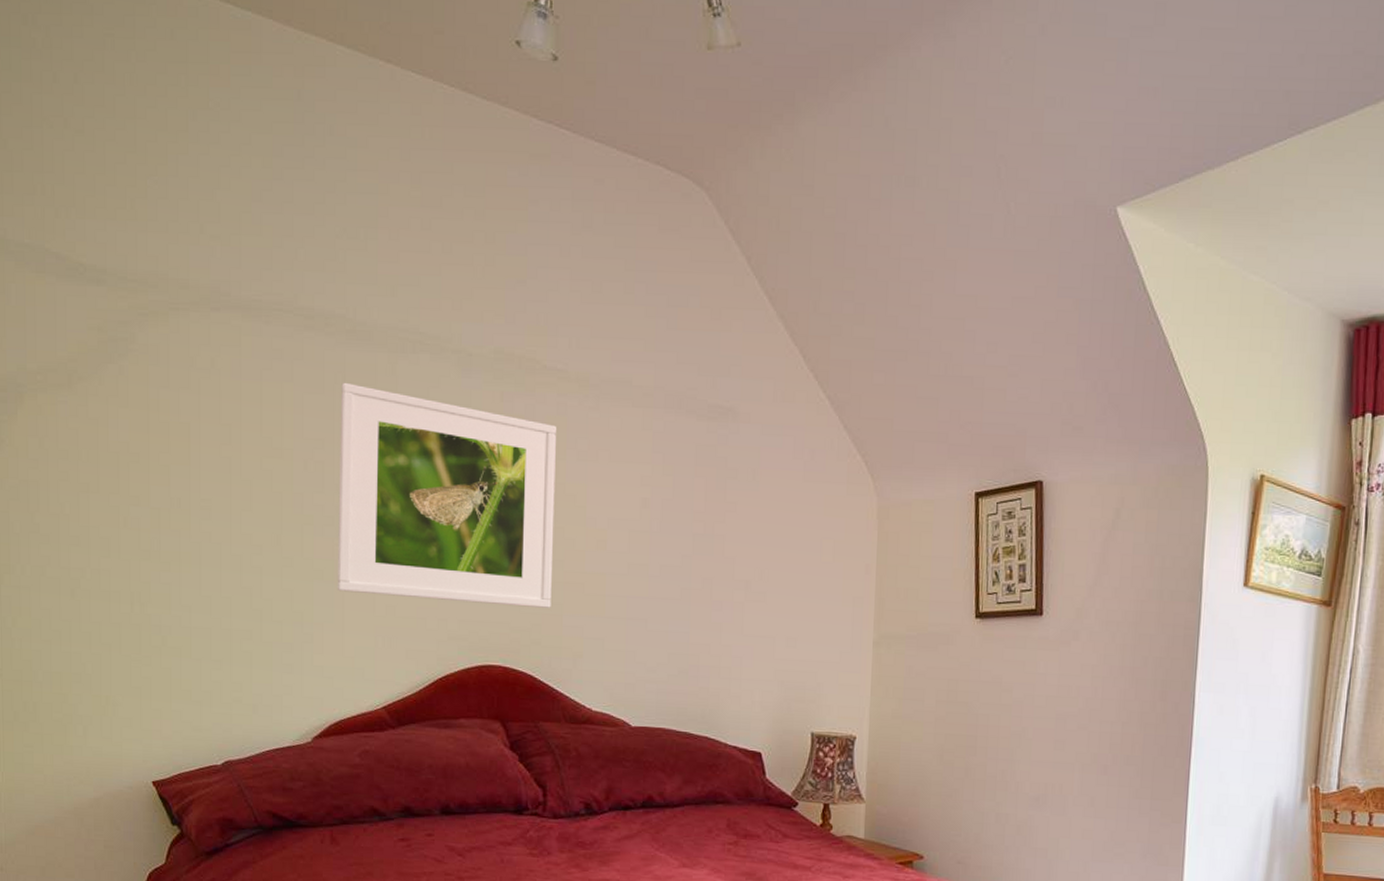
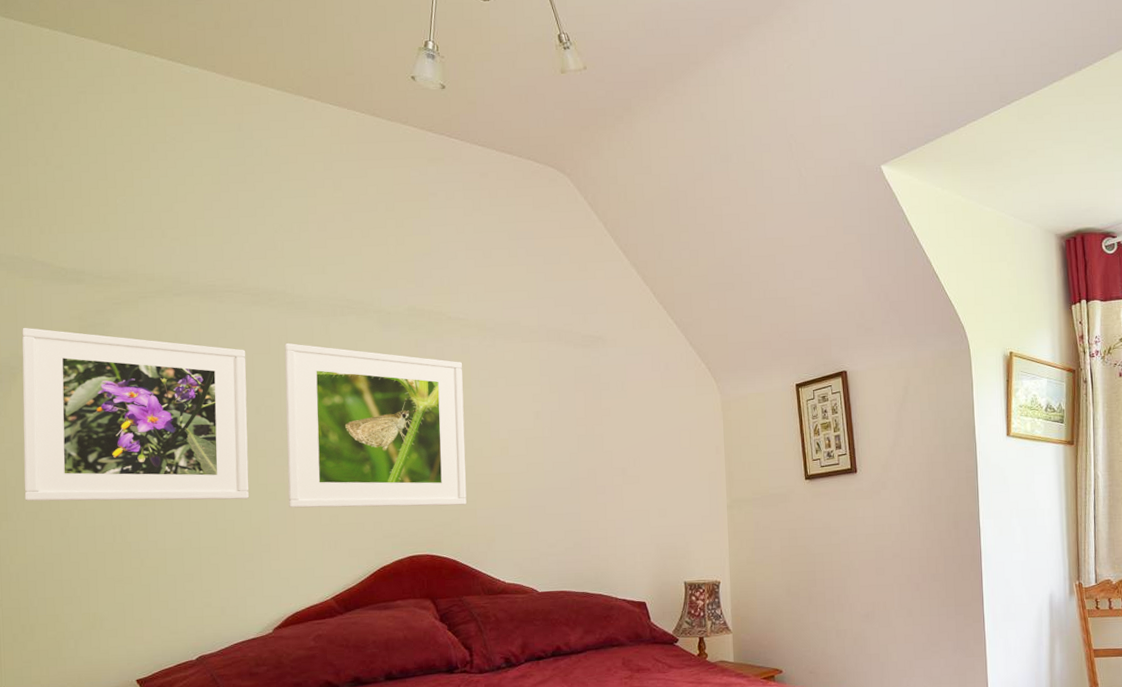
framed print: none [30,335,295,576] -> present [22,327,249,502]

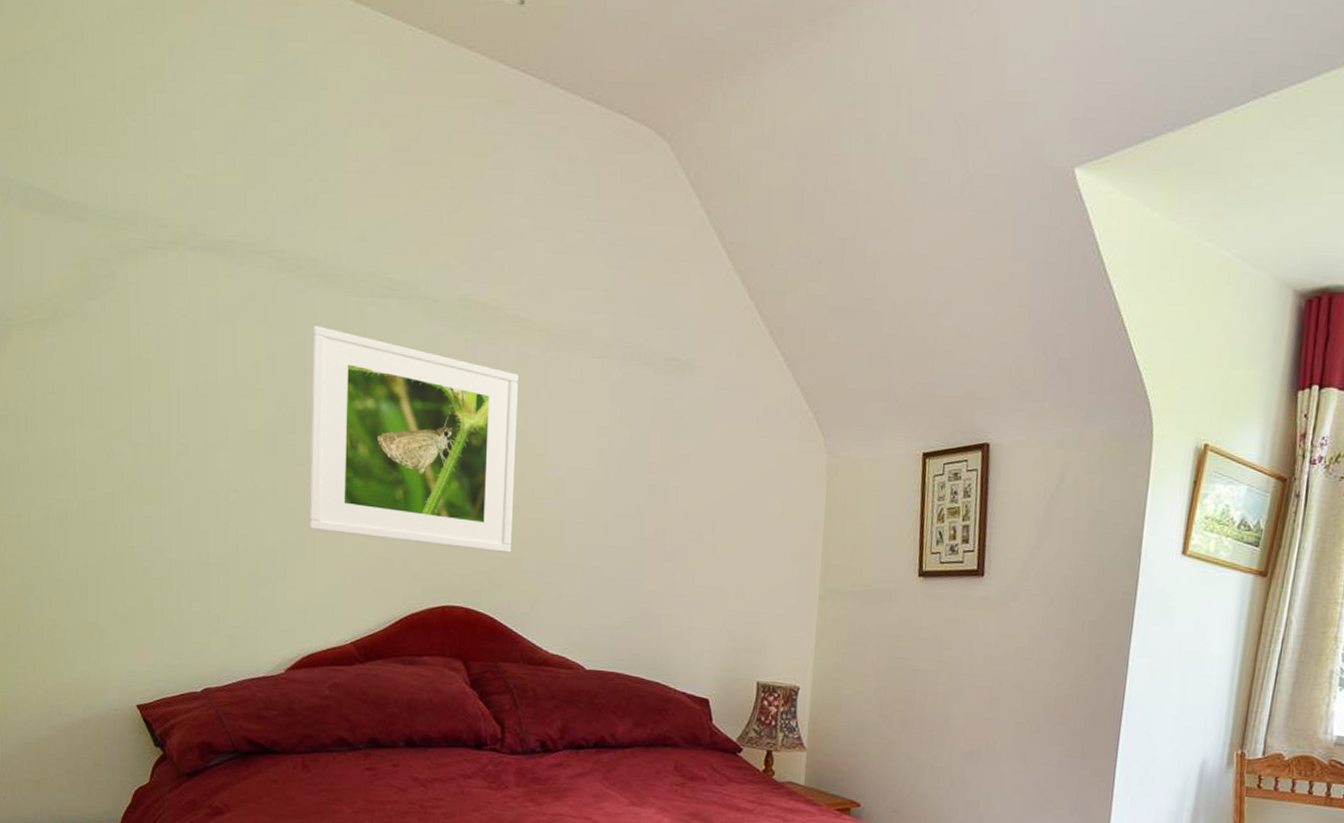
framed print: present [22,327,249,502] -> none [18,270,268,513]

